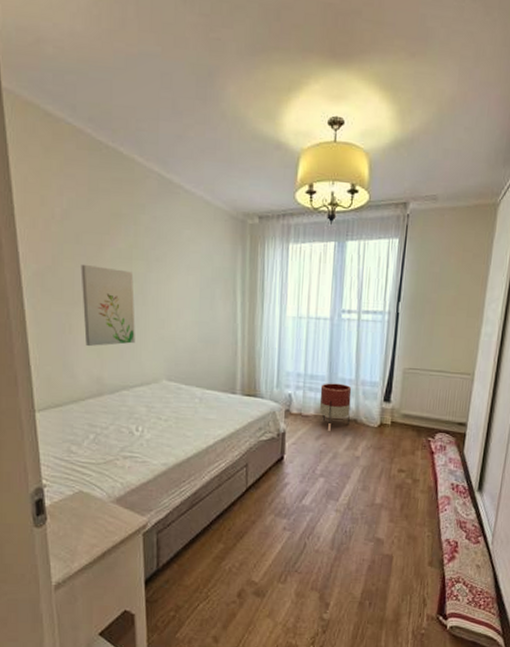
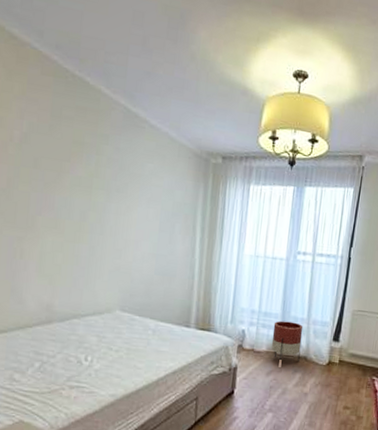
wall art: present [81,264,135,347] -> none [36,189,93,273]

